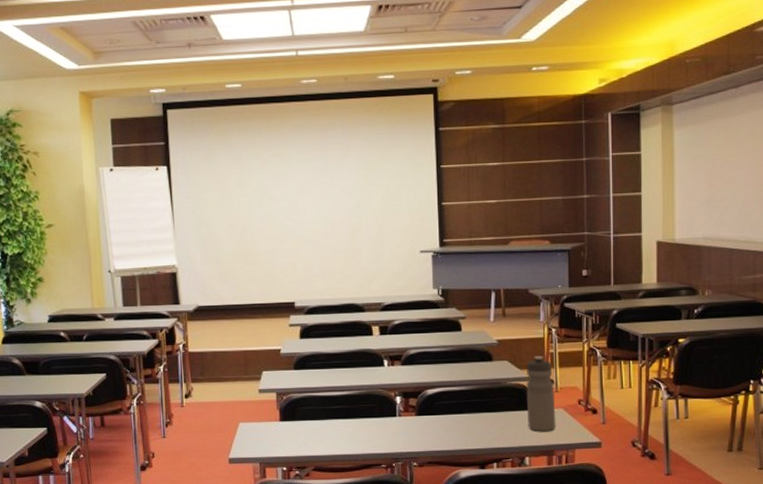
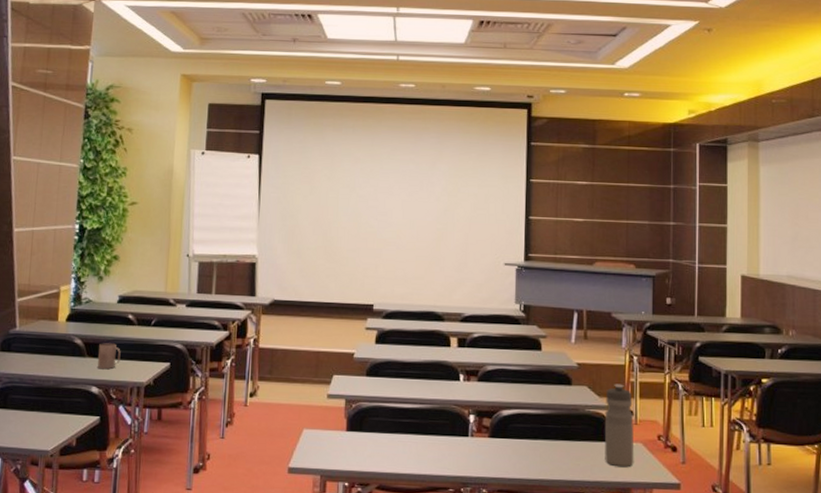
mug: none [36,360,59,385] -> present [97,343,121,370]

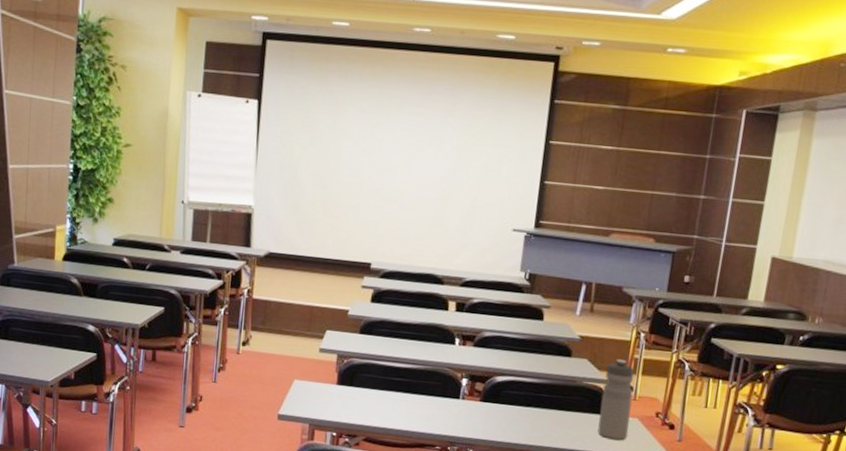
mug: present [97,343,121,370] -> none [93,284,116,310]

